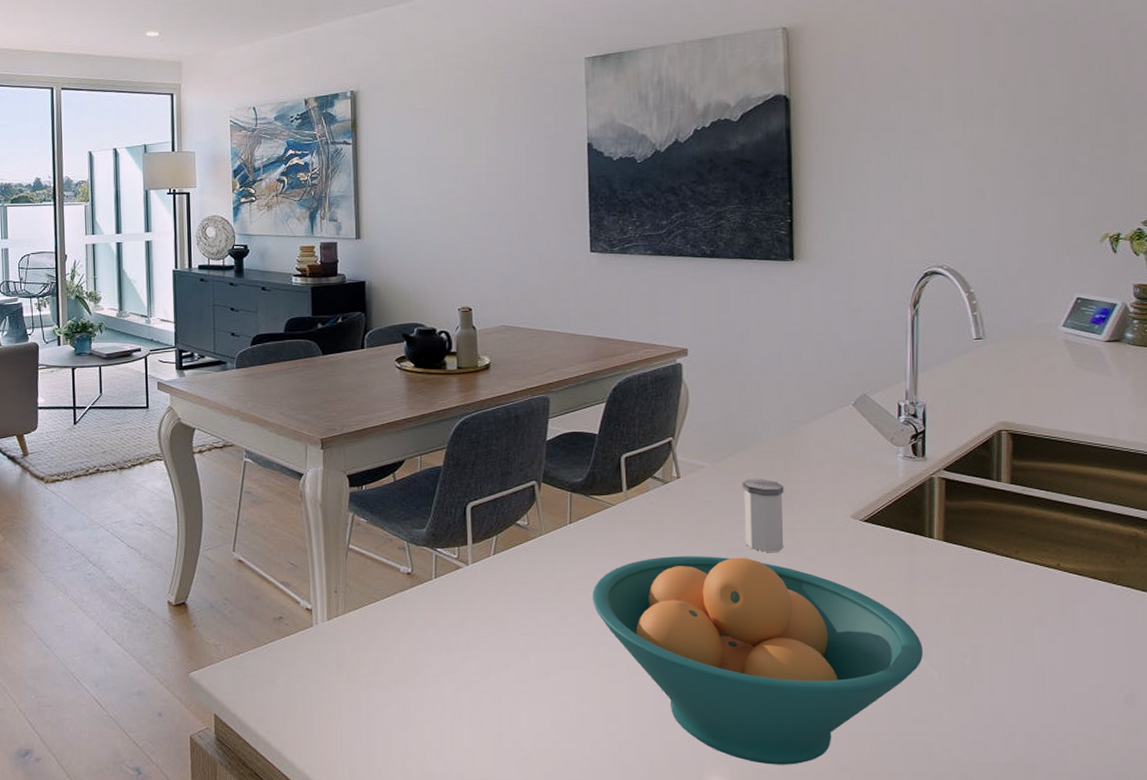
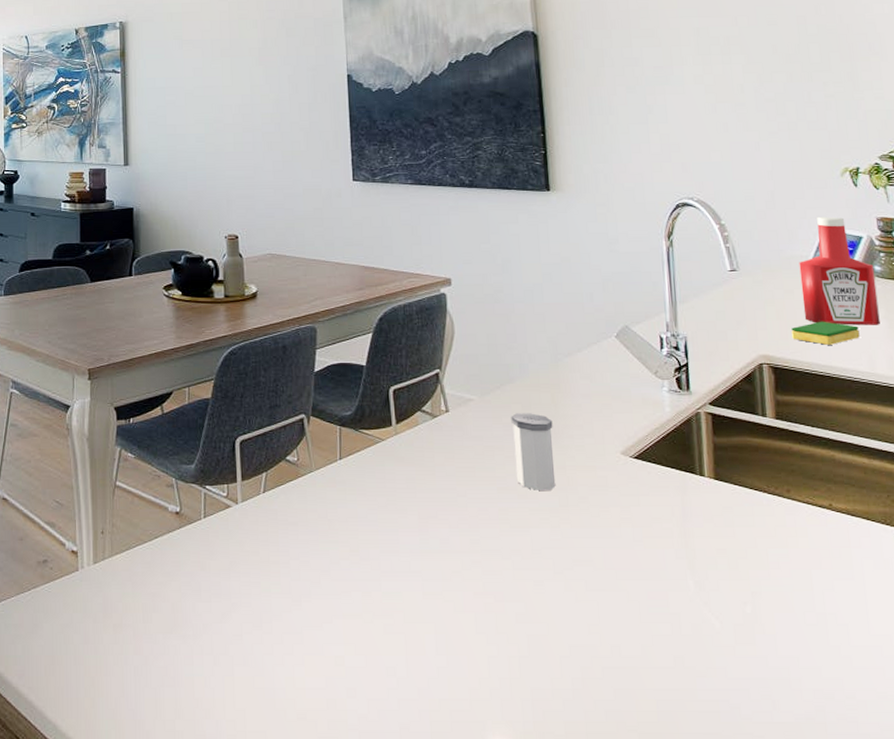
fruit bowl: present [592,556,923,765] -> none [365,495,703,725]
dish sponge: none [1034,388,1104,412] -> present [791,321,860,345]
ketchup bottle: none [1048,284,1127,392] -> present [799,216,880,325]

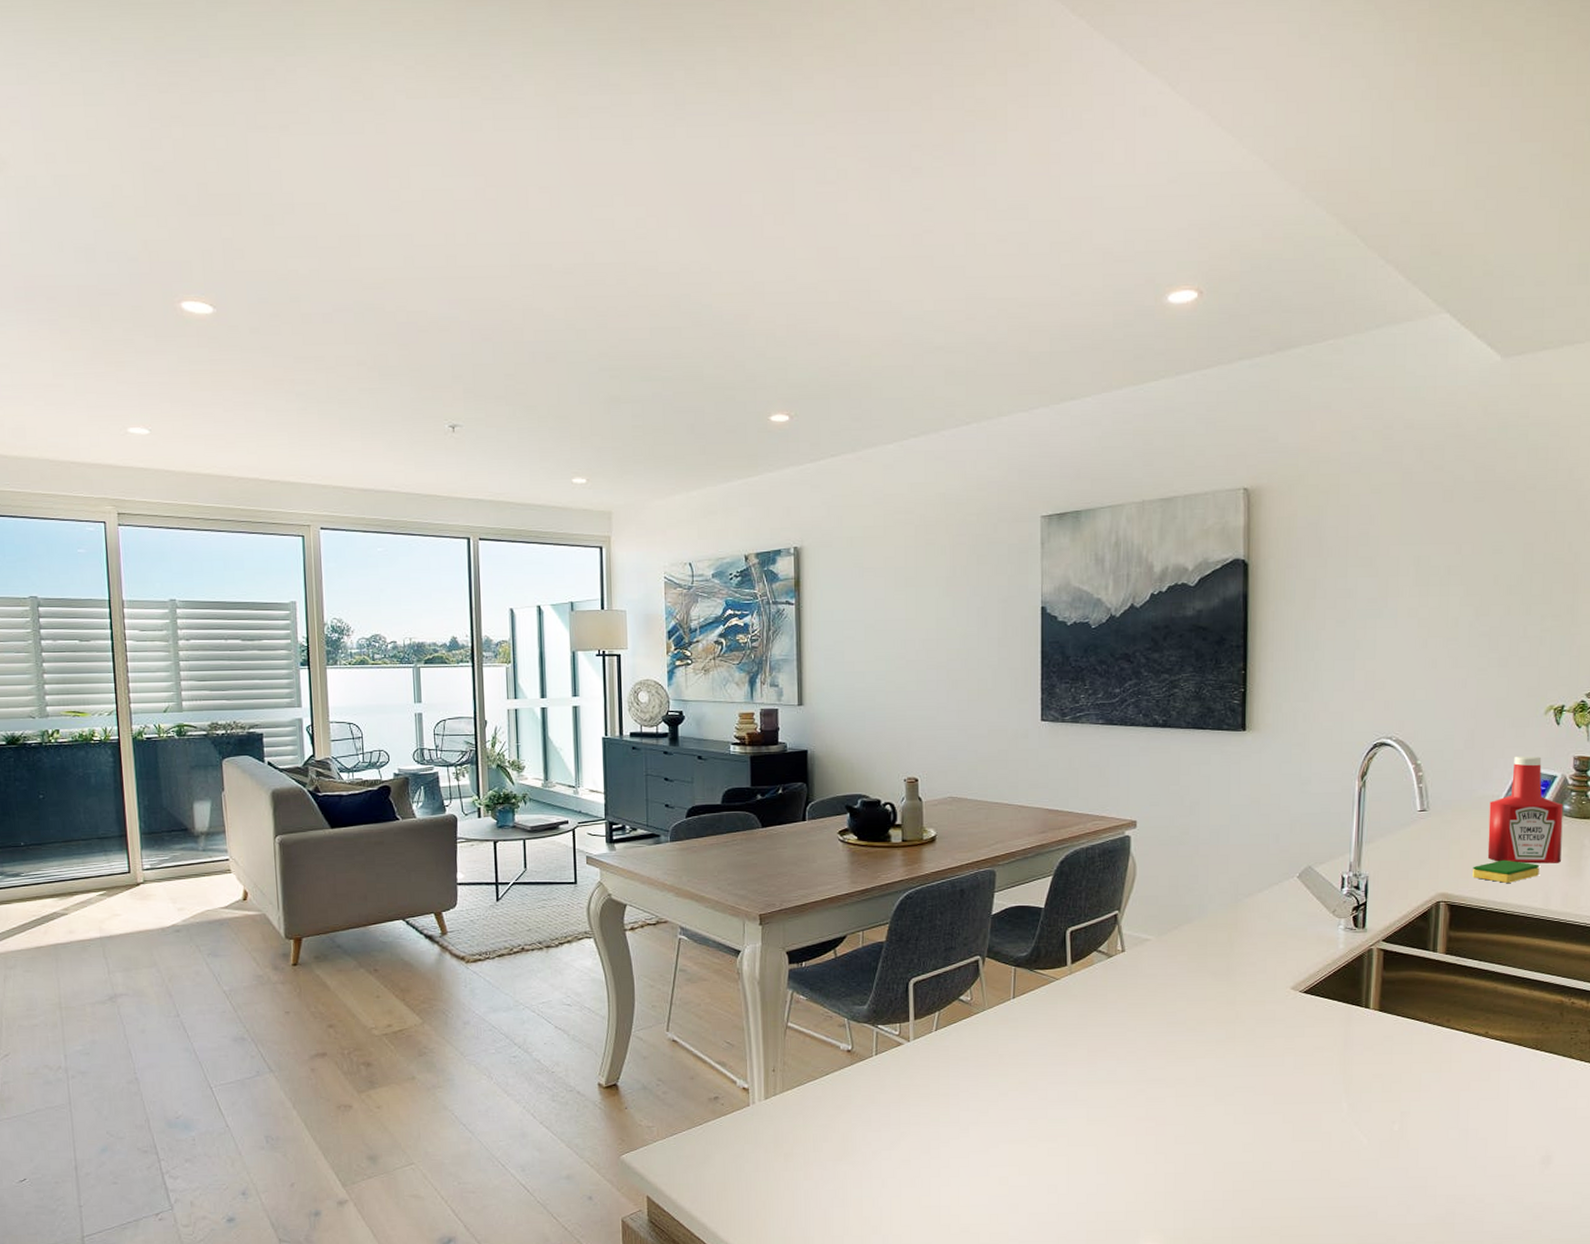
salt shaker: present [511,413,556,490] -> none [1186,952,1227,1024]

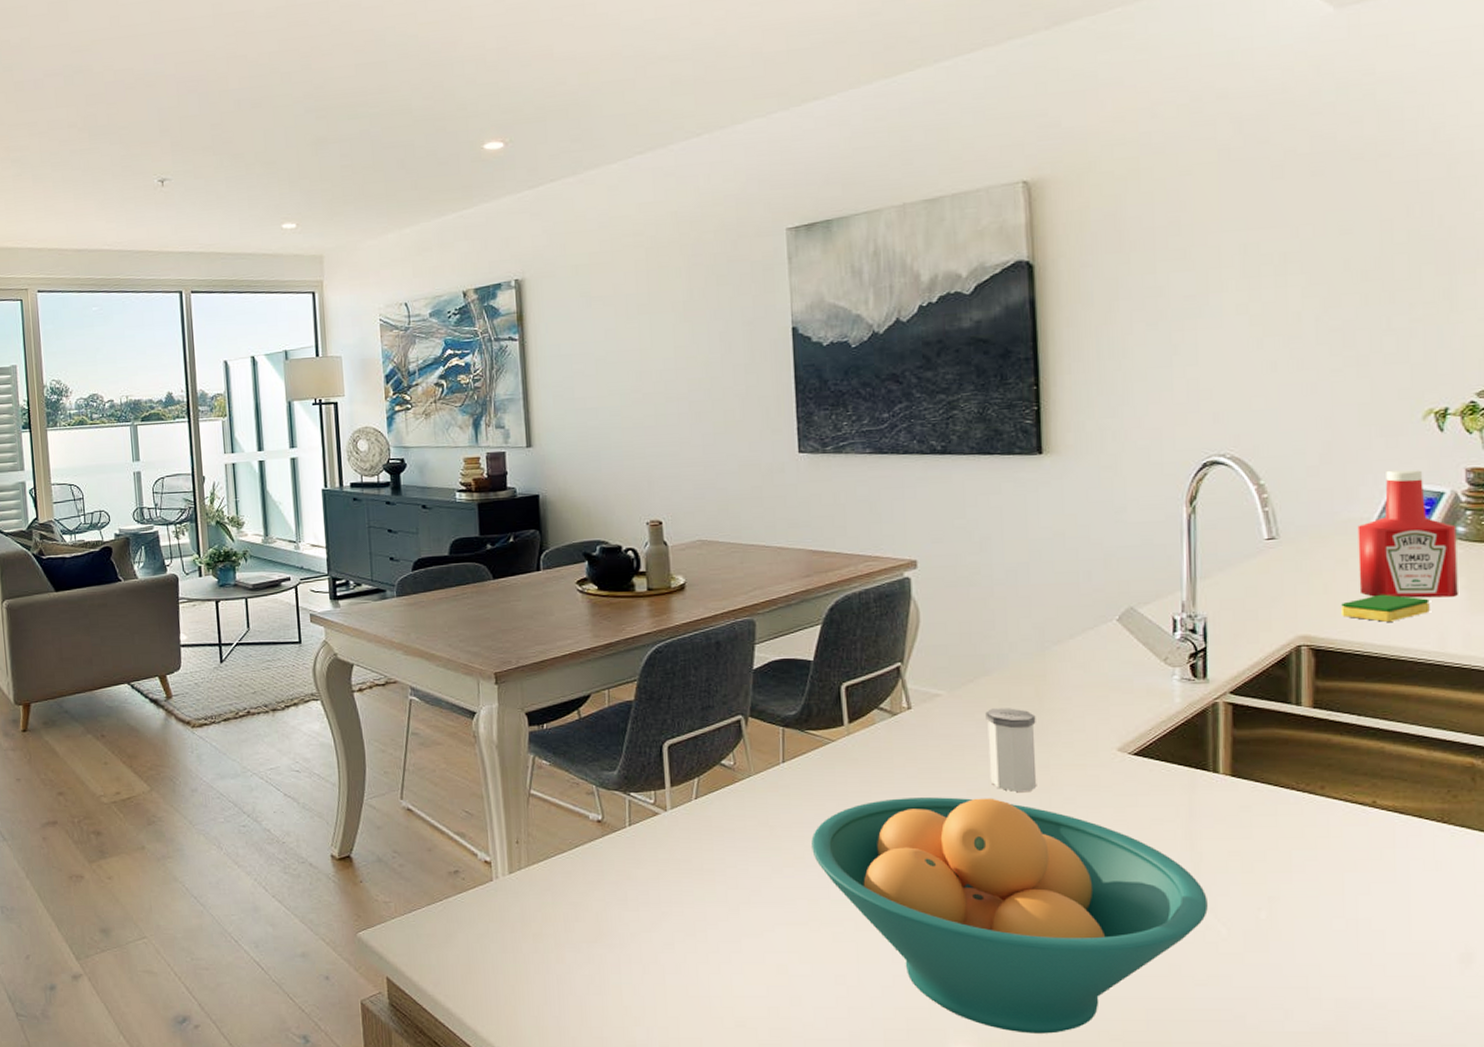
fruit bowl: none [1034,1029,1354,1231] -> present [811,797,1208,1034]
salt shaker: none [1186,952,1227,1024] -> present [985,708,1037,792]

